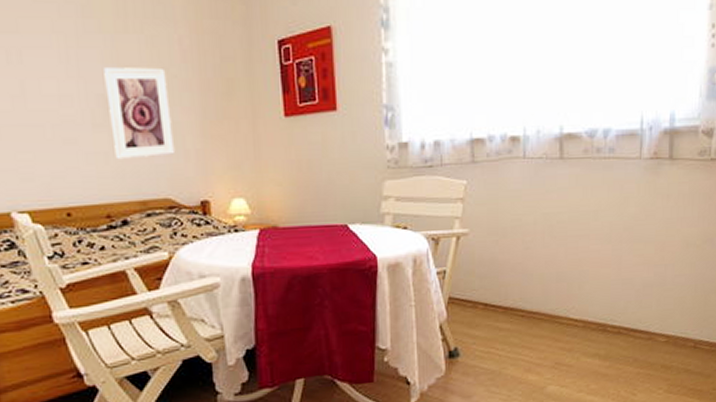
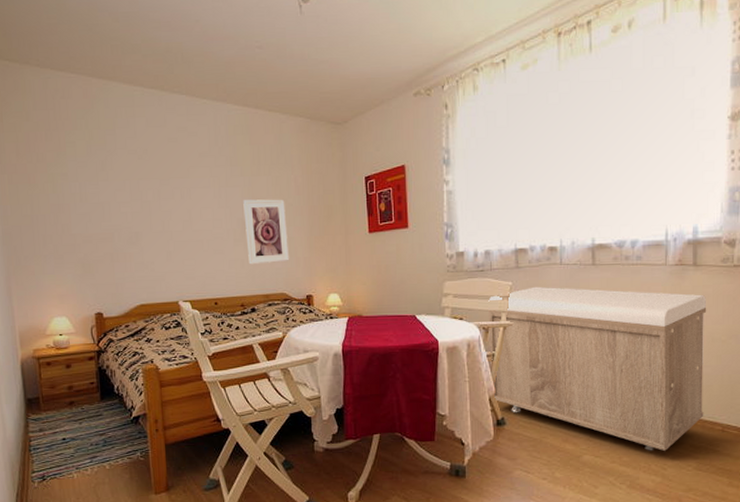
storage bench: none [438,185,682,376] -> present [488,286,707,451]

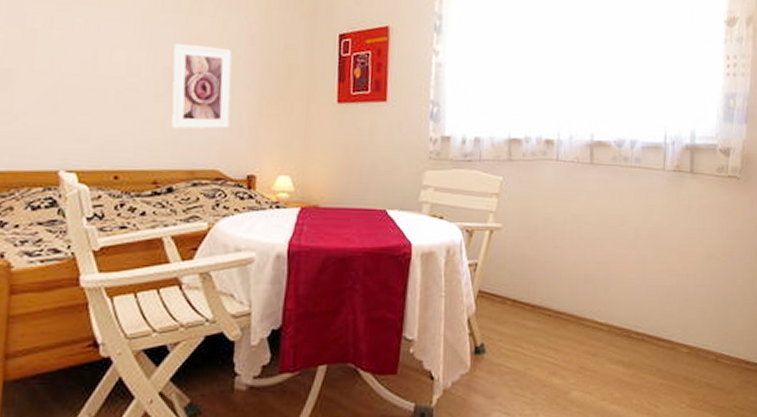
storage bench: present [488,286,707,451] -> none [471,184,703,385]

